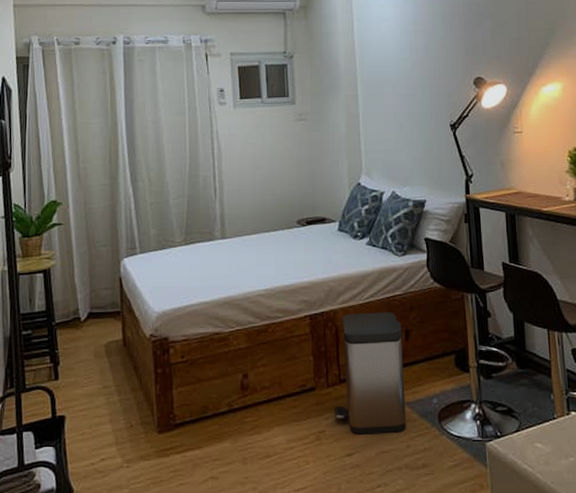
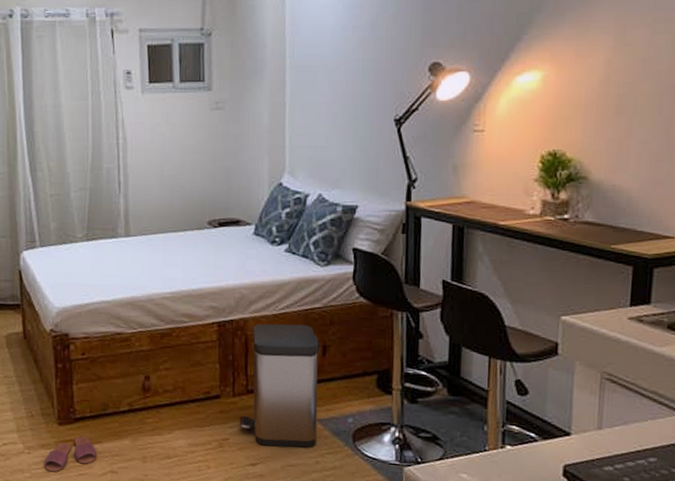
slippers: none [144,443,198,485] -> present [44,436,97,472]

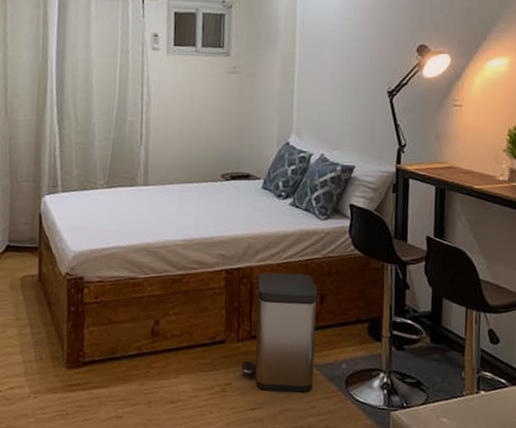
slippers: present [44,436,97,472] -> none [50,380,104,418]

